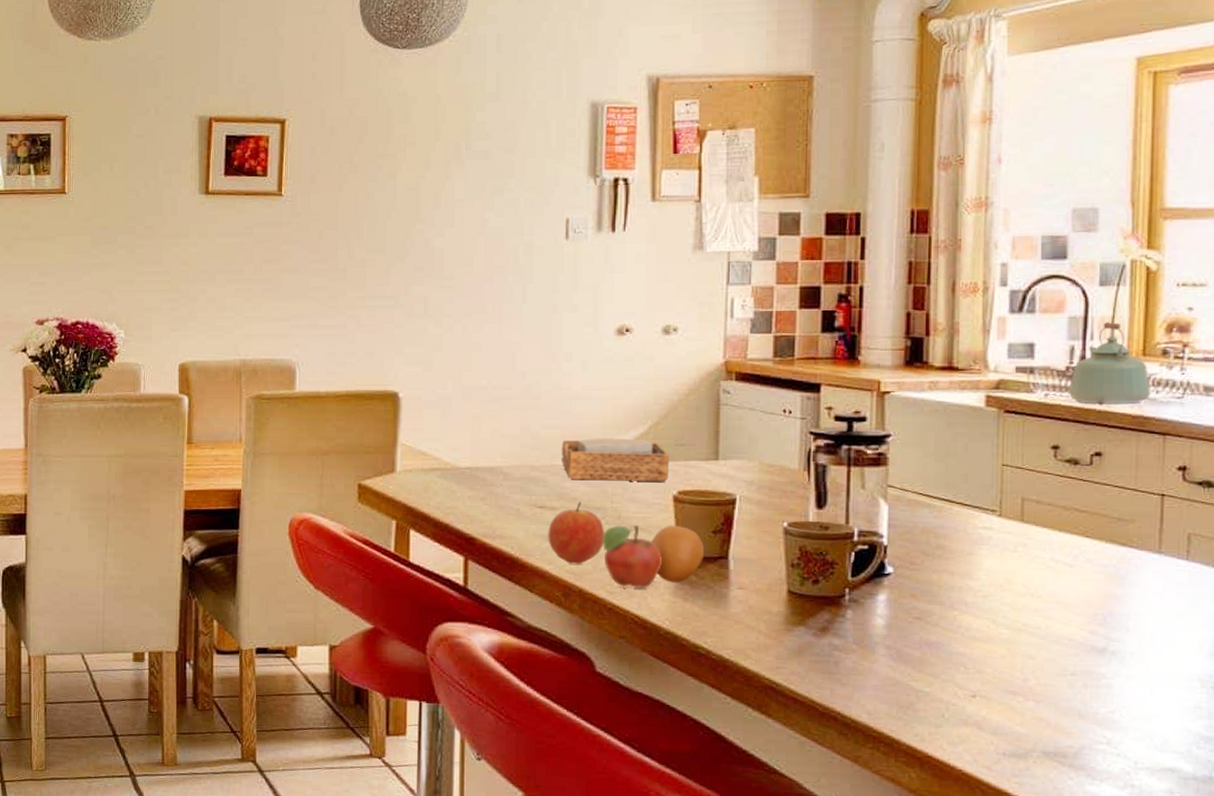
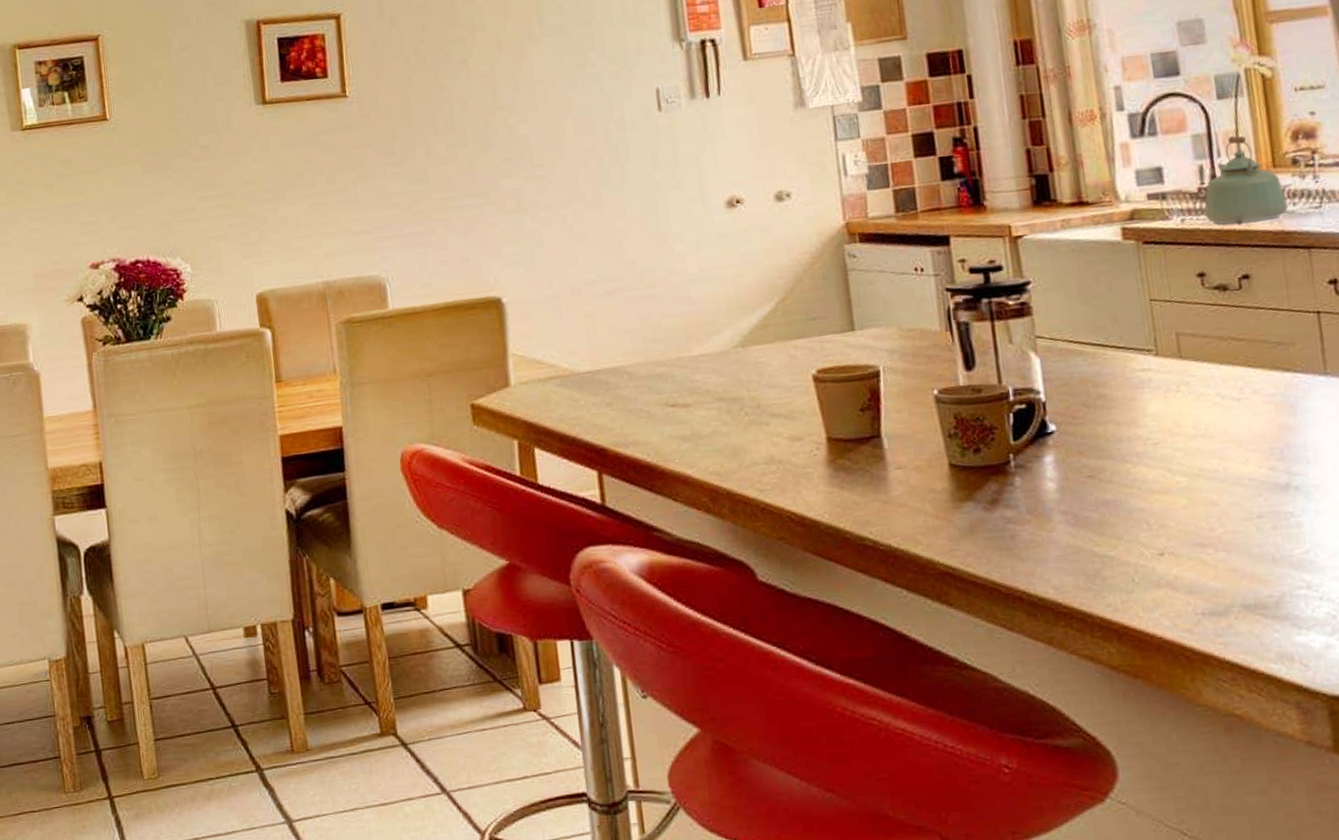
fruit: present [548,501,605,564] -> none [684,394,746,464]
napkin holder: present [560,437,670,482] -> none [686,317,805,371]
fruit: present [602,525,662,588] -> none [743,413,812,483]
fruit: present [651,525,705,583] -> none [796,407,856,471]

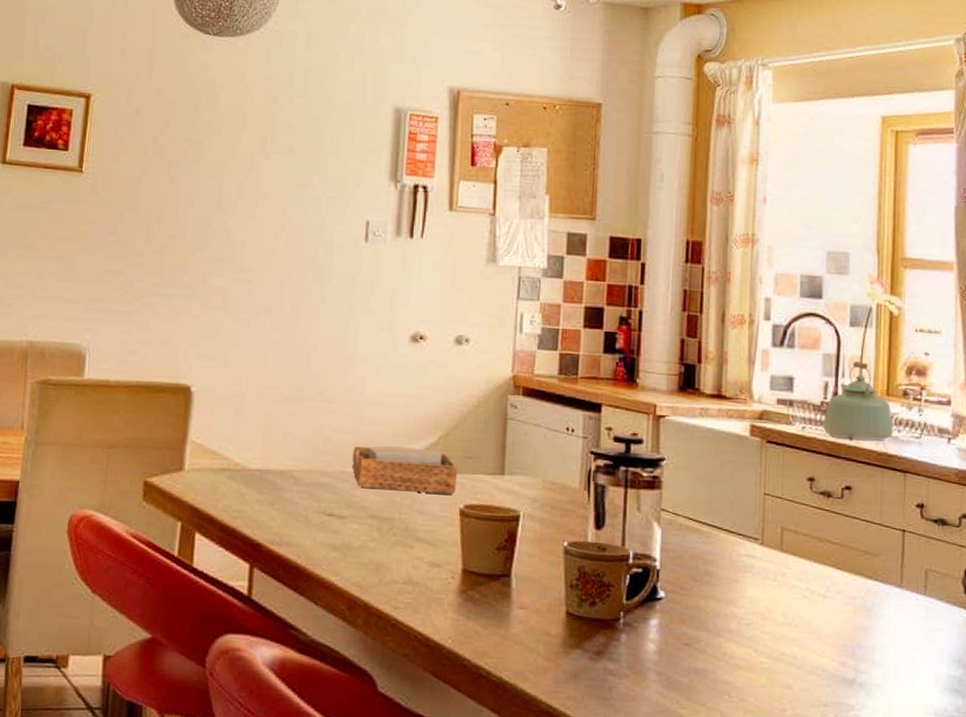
napkin holder: none [686,317,805,371] -> present [351,445,458,495]

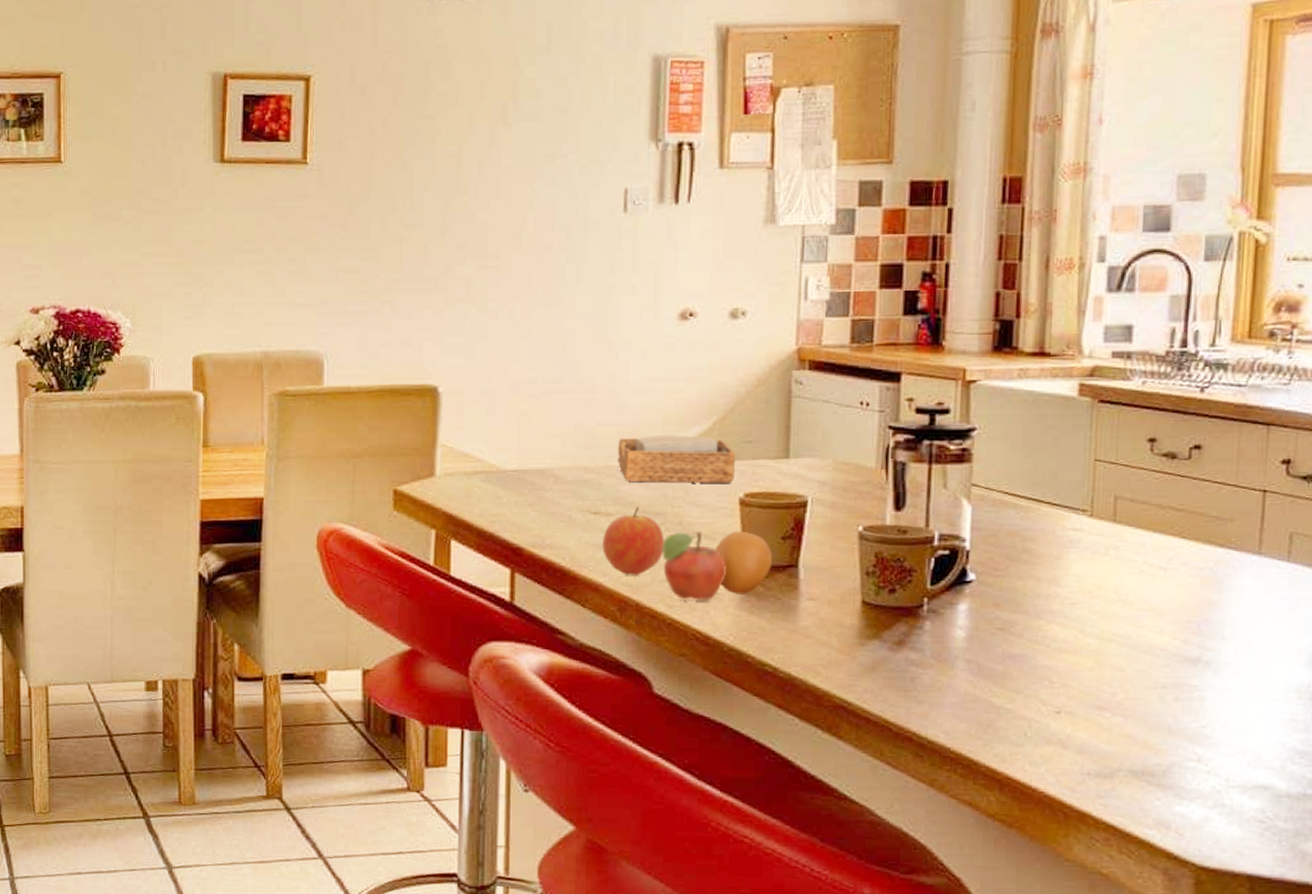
fruit: none [335,510,392,577] -> present [602,506,665,575]
fruit: none [389,537,447,604] -> present [662,532,726,601]
fruit: none [437,539,489,600] -> present [715,531,773,594]
kettle: present [823,360,893,442] -> none [1168,300,1255,393]

